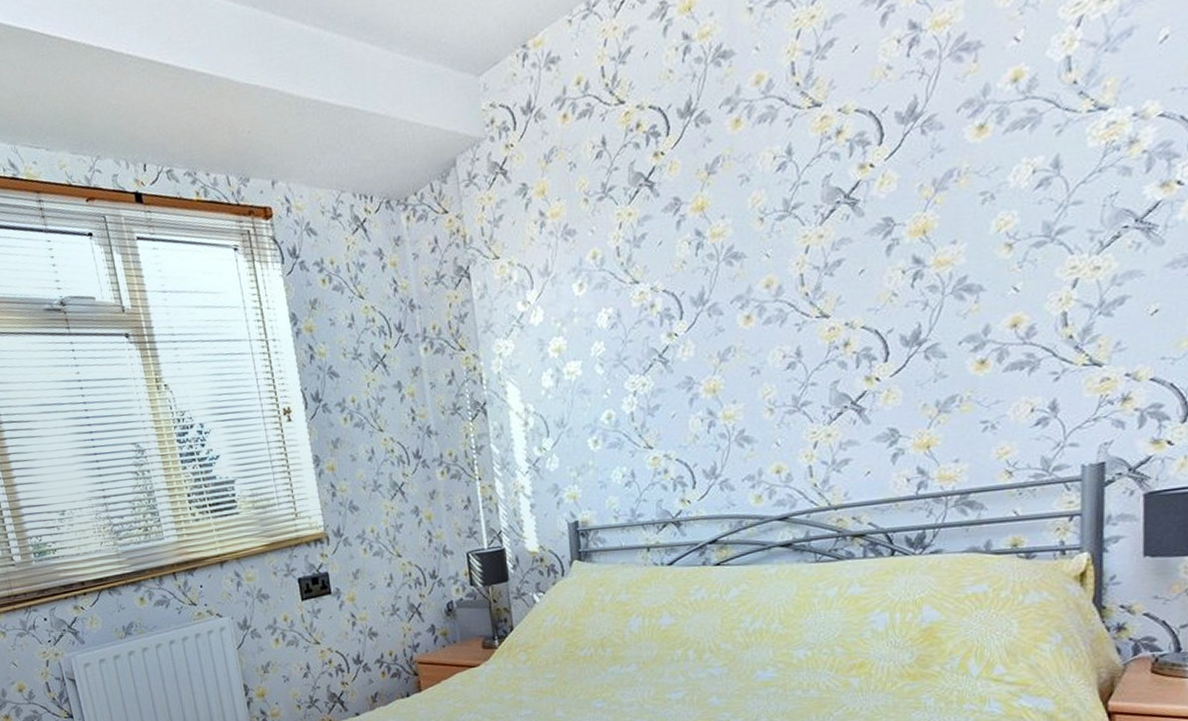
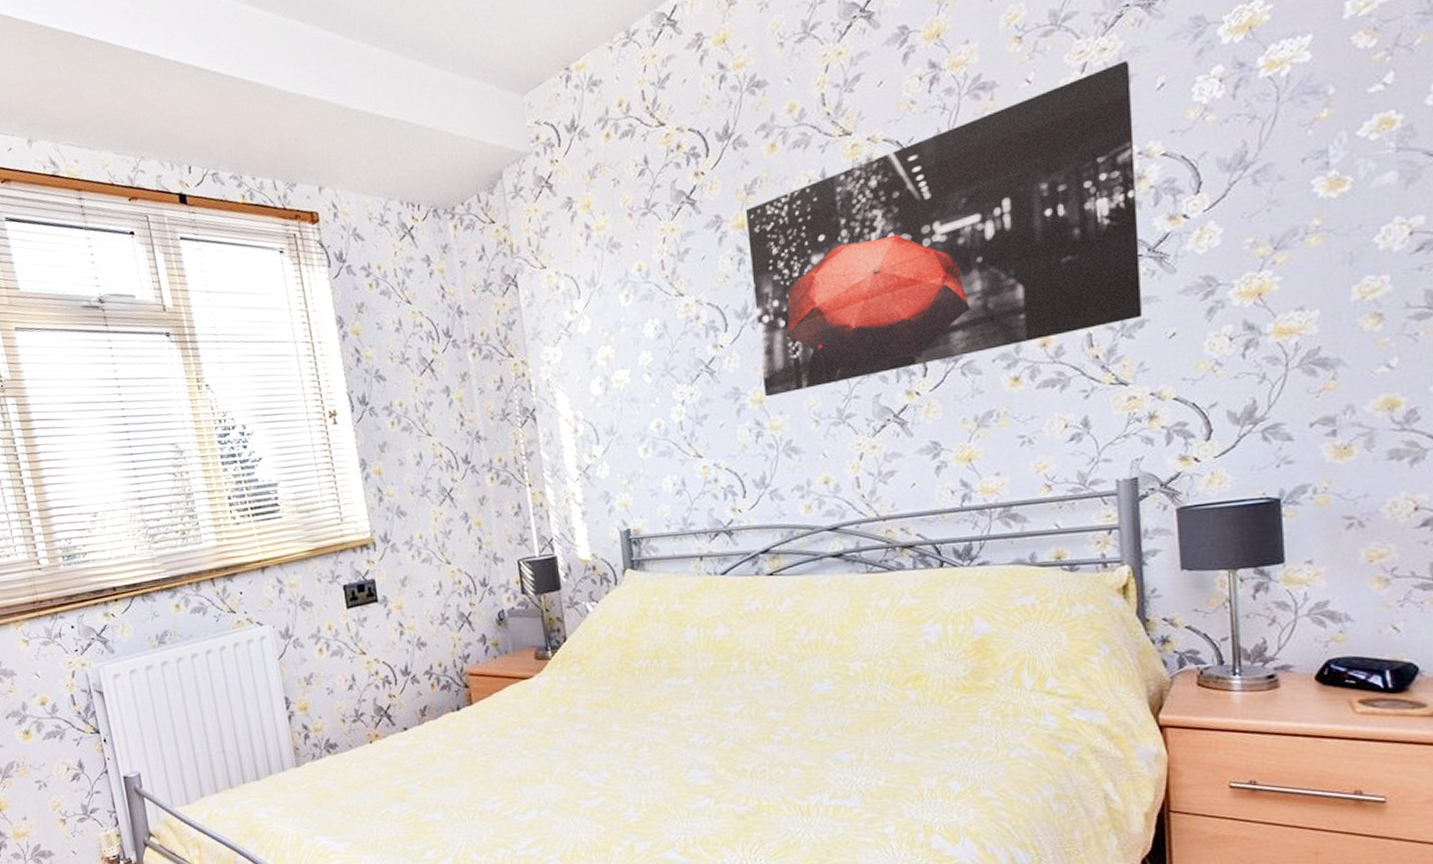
wall art: none [705,12,1131,386] -> present [745,61,1143,397]

